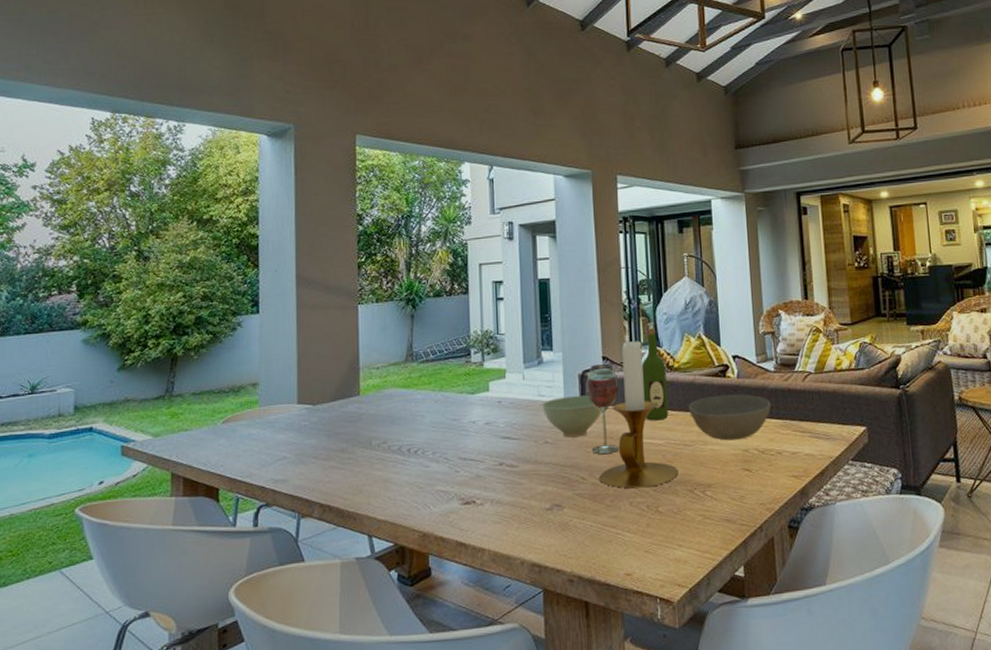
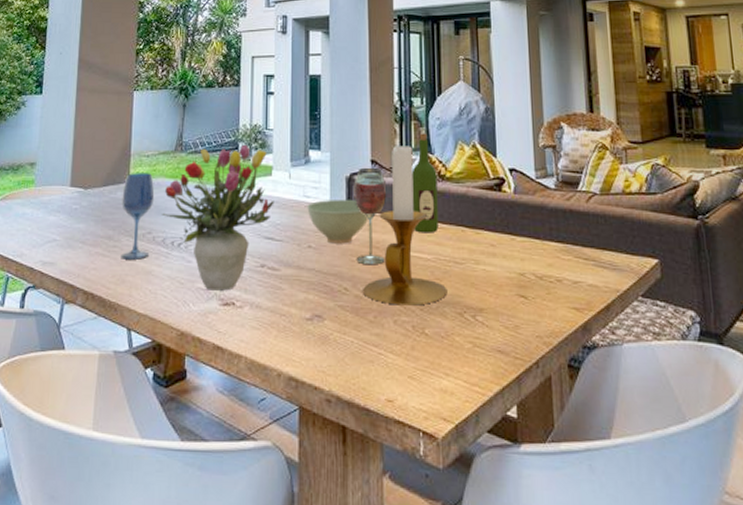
wineglass: none [353,384,388,470] -> present [120,173,155,260]
flower arrangement: none [396,350,510,492] -> present [162,144,274,291]
bowl: present [688,394,771,441] -> none [460,210,551,262]

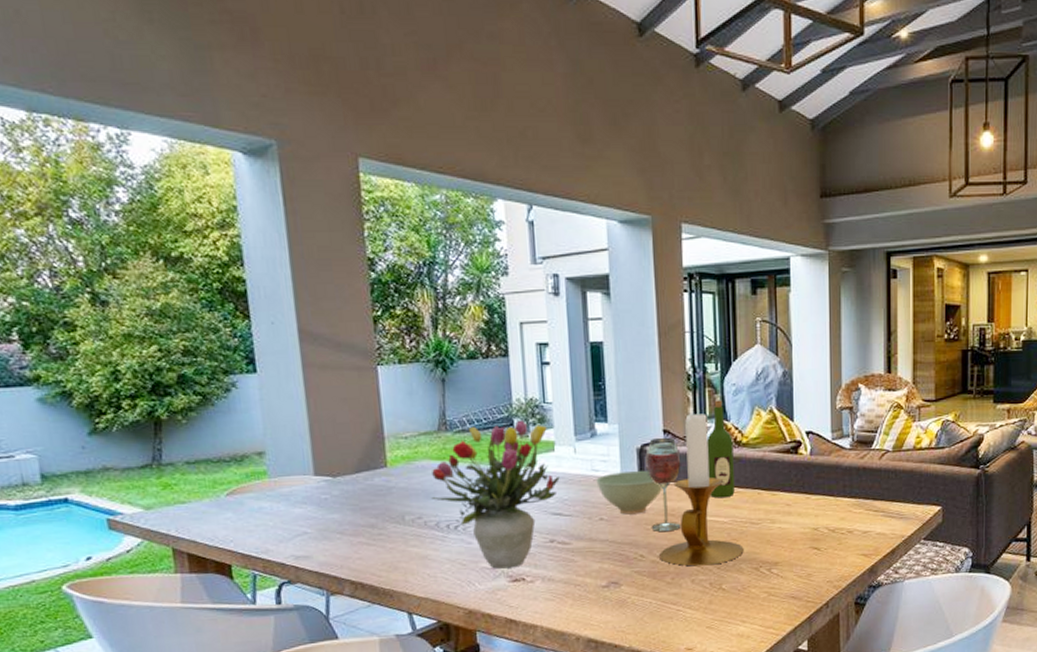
wineglass: present [120,173,155,260] -> none [380,456,423,547]

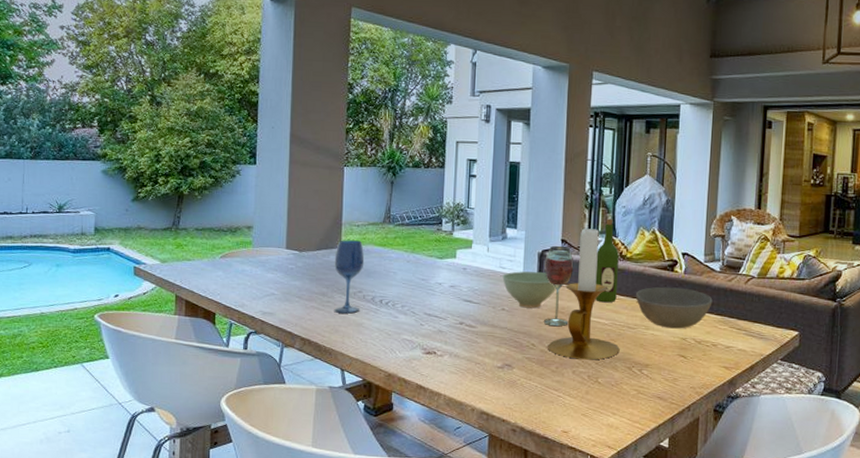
wineglass: none [380,456,423,547] -> present [334,240,365,314]
flower arrangement: present [431,420,560,569] -> none [371,220,473,342]
bowl: none [756,471,845,519] -> present [635,286,713,329]

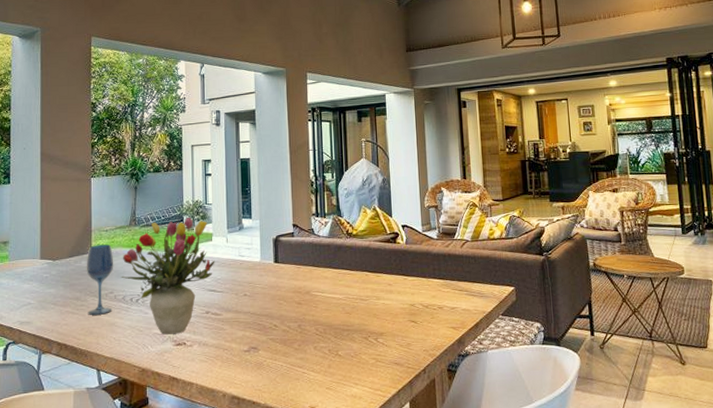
flower arrangement: none [371,220,473,342] -> present [121,217,215,335]
bowl: present [502,271,557,309] -> none [242,256,293,292]
wineglass: present [544,245,574,327] -> none [279,230,306,306]
candlestick: present [548,228,620,360] -> none [289,211,356,335]
wine bottle: present [595,219,619,303] -> none [325,201,348,279]
bowl: present [635,286,713,329] -> none [364,257,434,297]

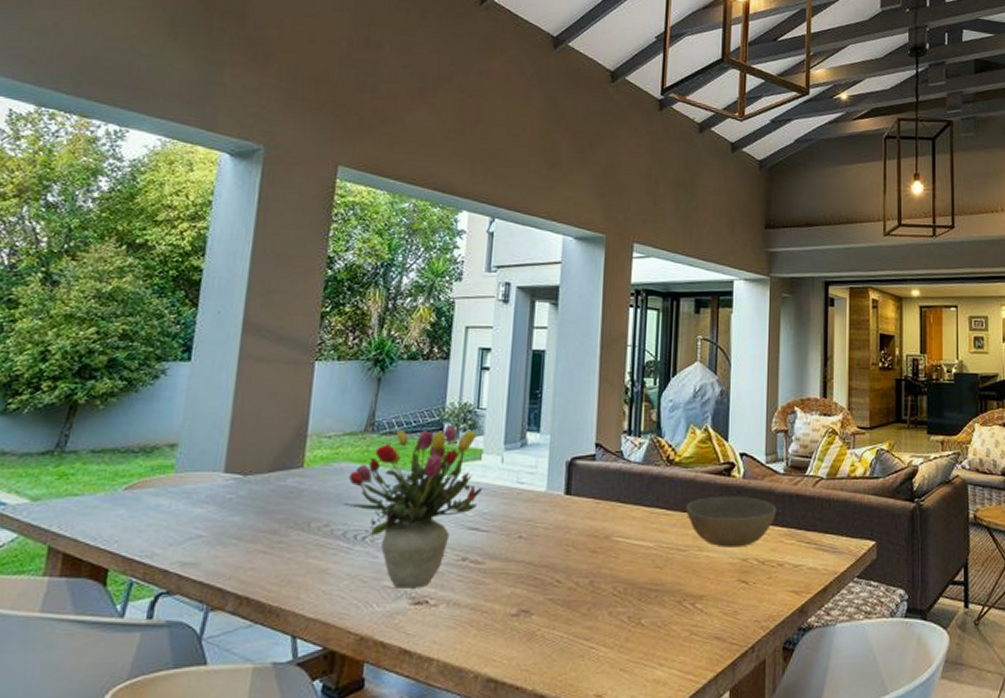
wineglass: present [86,244,114,315] -> none [287,456,336,557]
bowl: none [364,257,434,297] -> present [685,496,777,548]

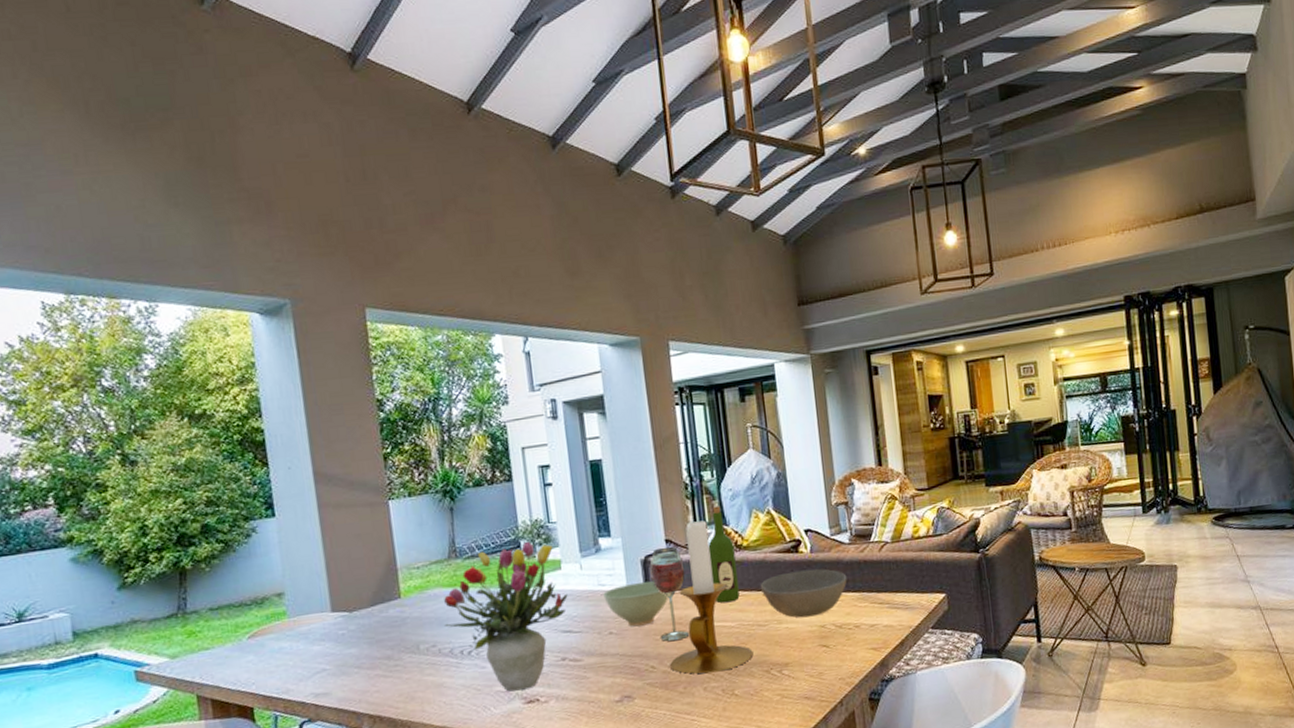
bowl: none [520,486,589,533] -> present [603,581,669,627]
wineglass: none [573,451,611,555] -> present [649,546,690,642]
candlestick: none [577,428,668,596] -> present [670,520,754,674]
wine bottle: none [637,415,666,520] -> present [708,506,740,603]

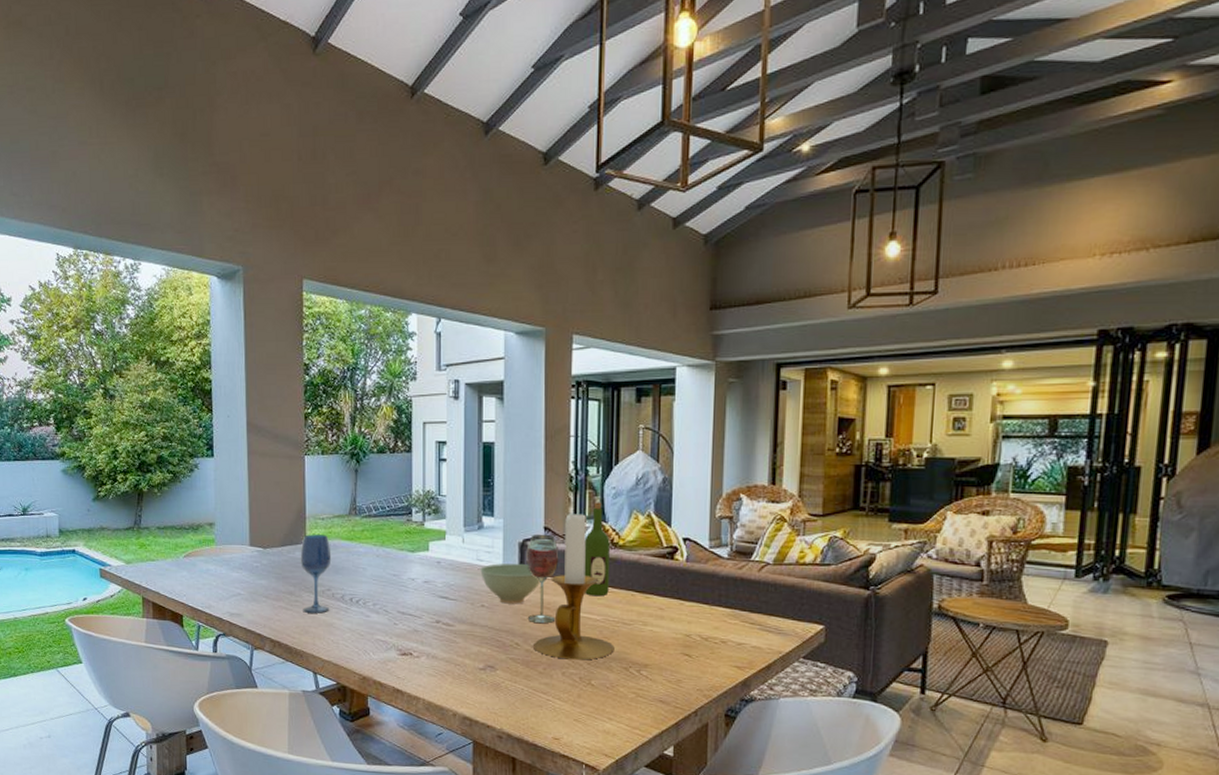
wineglass: none [394,585,438,677] -> present [300,534,332,613]
flower arrangement: present [444,541,568,692] -> none [339,509,448,643]
bowl: present [760,569,847,618] -> none [630,577,720,624]

